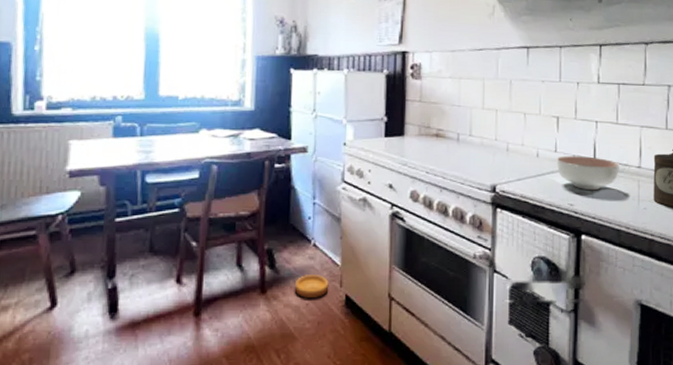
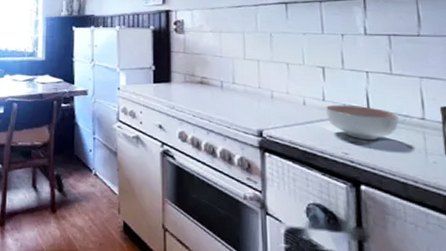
pet bowl: present [294,275,329,298] -> none [79,200,109,221]

